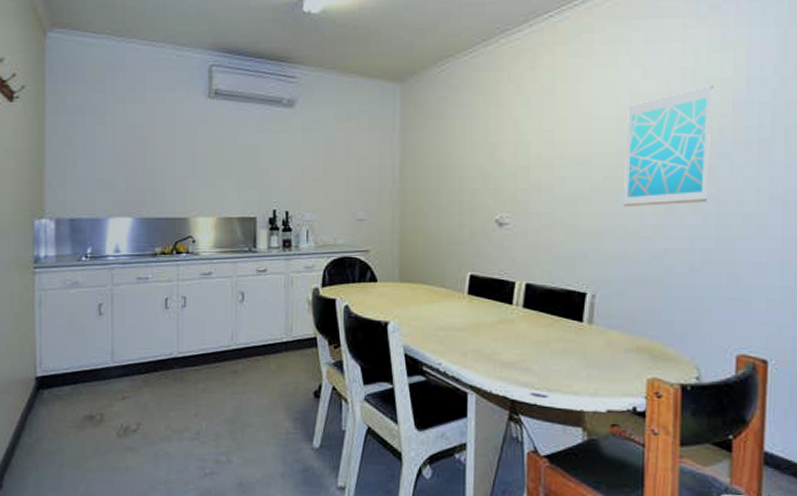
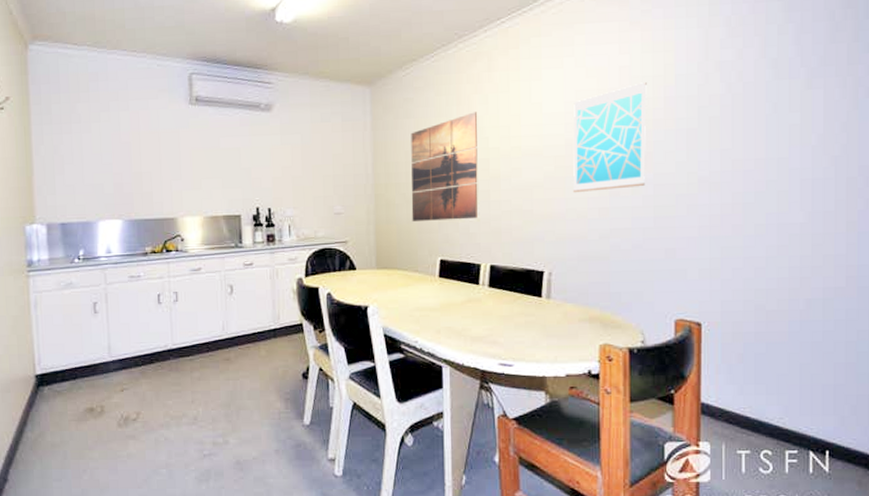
wall art: none [440,114,519,232] -> present [411,112,478,221]

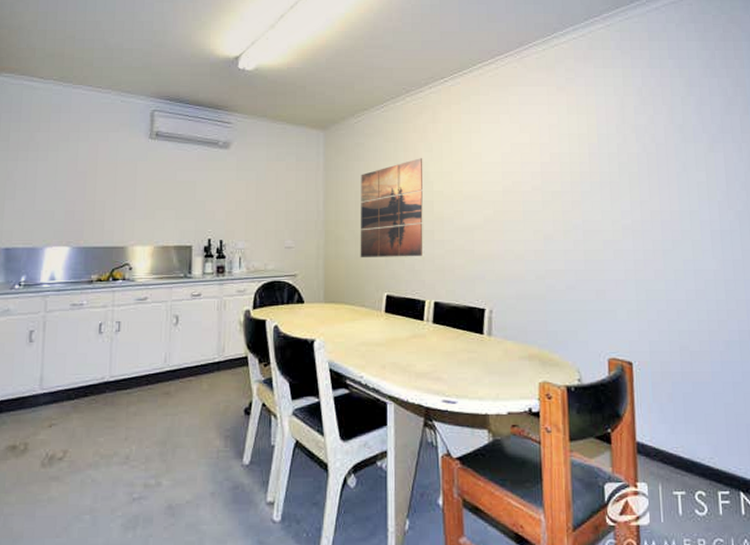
wall art: present [572,82,647,193] -> none [510,139,575,236]

